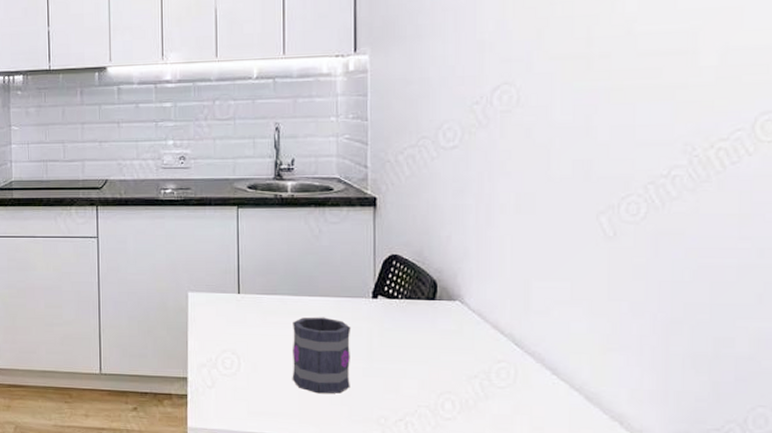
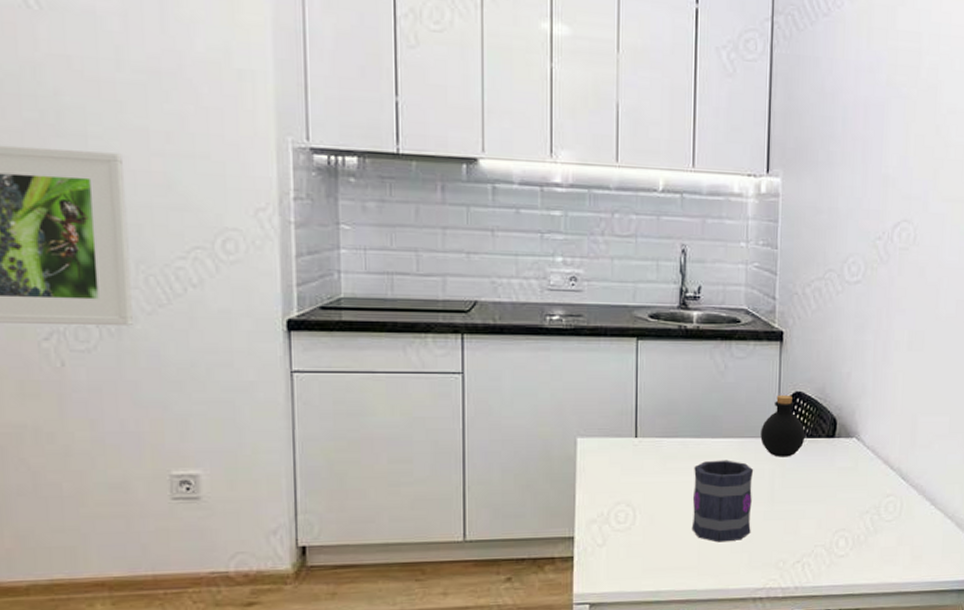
bottle: none [357,257,404,317] -> present [760,394,806,457]

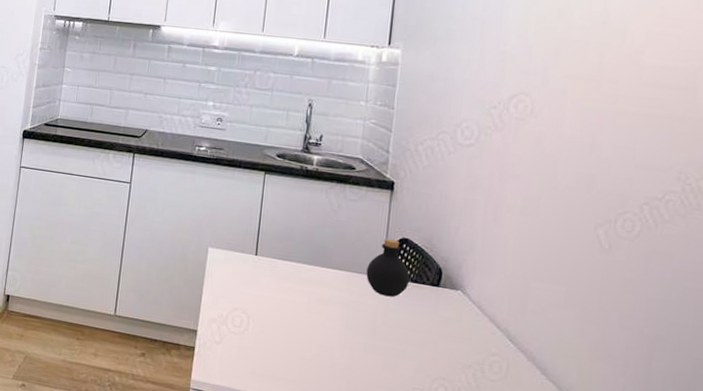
mug: present [691,460,754,542] -> none [296,286,358,366]

